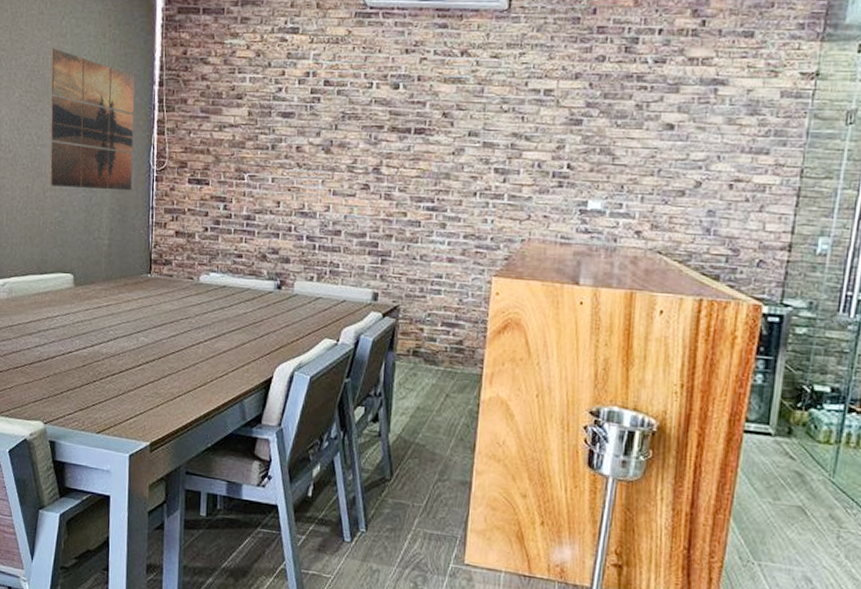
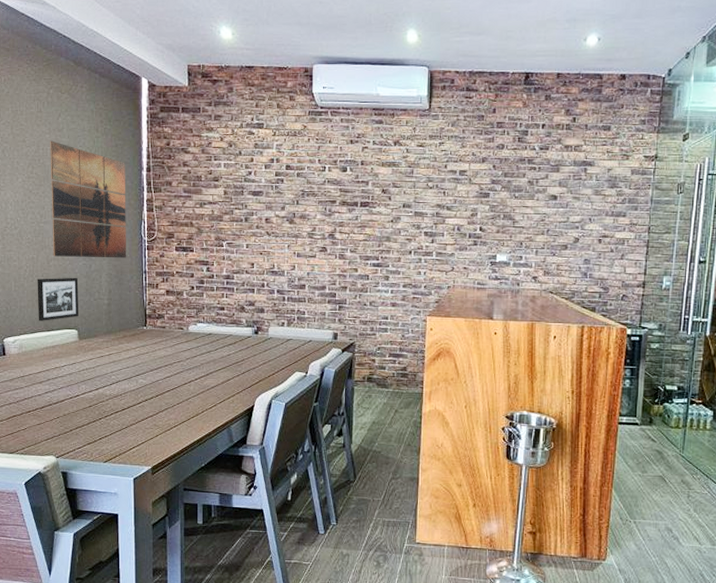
picture frame: none [30,211,77,262] -> present [37,277,79,321]

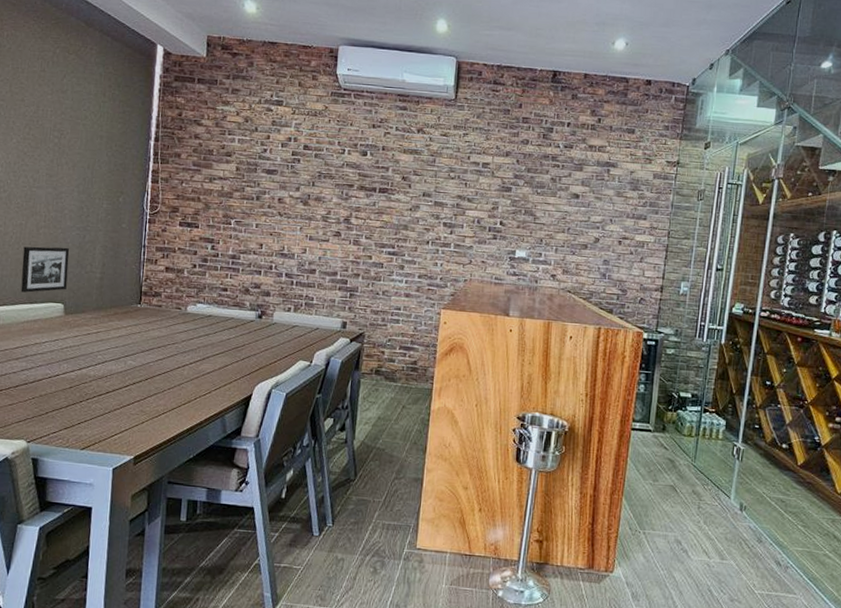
wall art: present [50,140,127,259] -> none [44,102,132,231]

